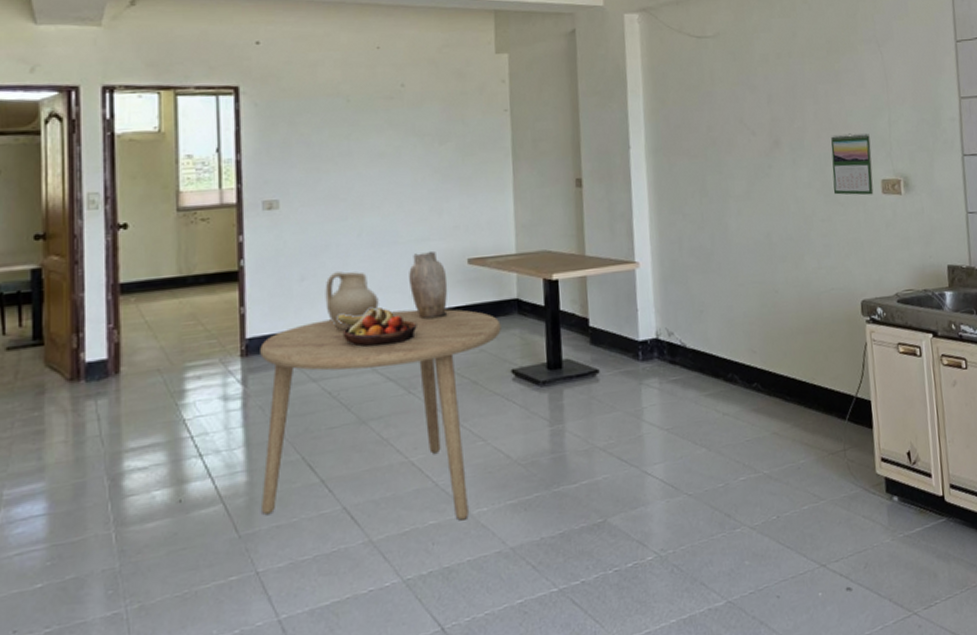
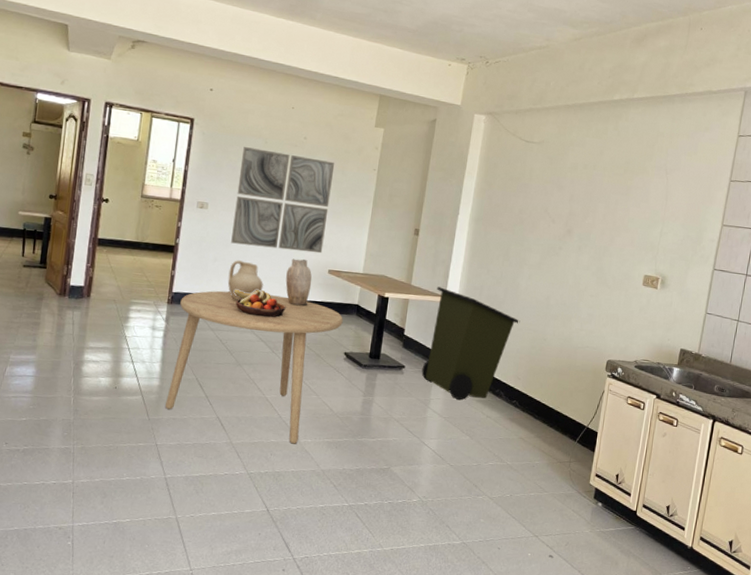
wall art: none [317,110,455,250] -> present [231,147,335,254]
trash can: none [621,250,740,401] -> present [421,286,520,400]
calendar: present [831,133,874,196] -> none [605,234,643,285]

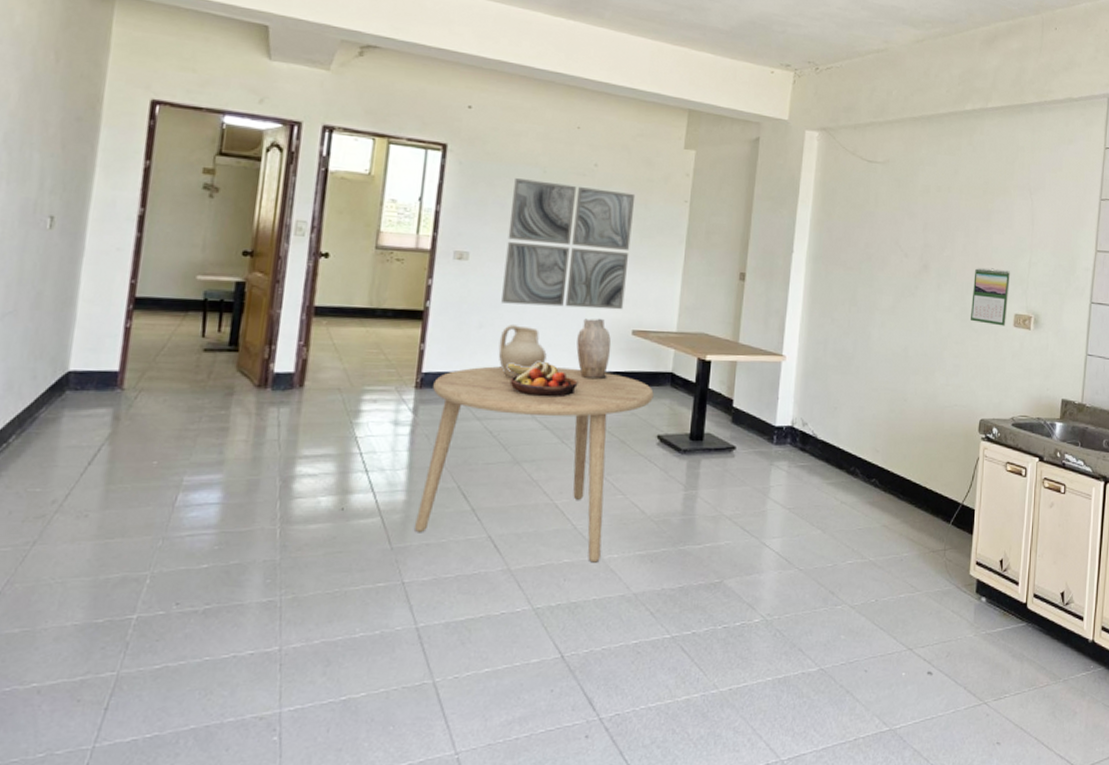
trash can: present [421,286,520,400] -> none [757,343,875,485]
calendar: none [605,234,643,285] -> present [971,267,1010,326]

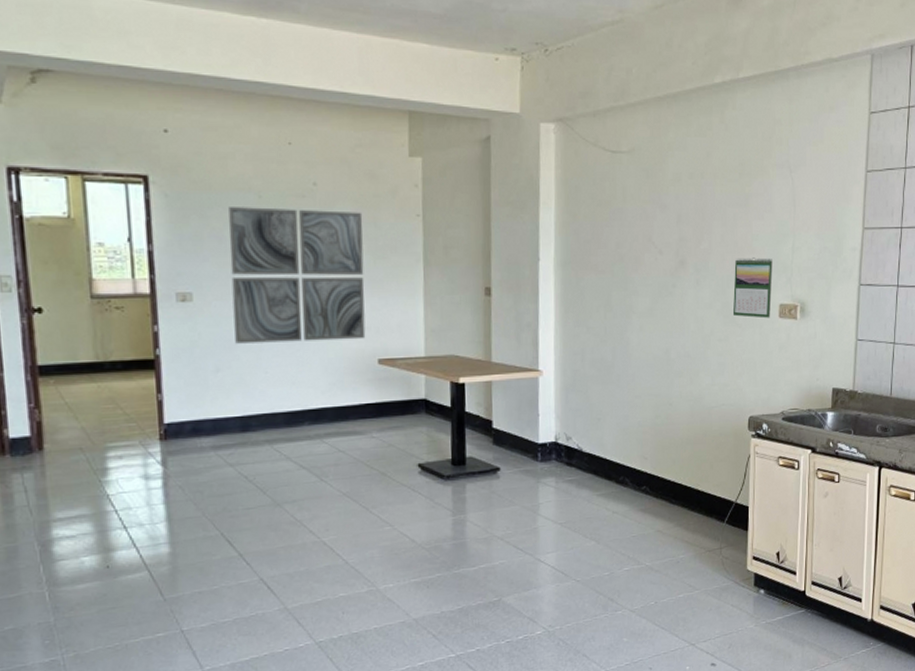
dining table: present [415,366,654,563] -> none [178,404,409,594]
ceramic pitcher: present [498,325,547,379] -> none [239,365,292,422]
fruit bowl: present [506,362,578,398] -> none [251,401,329,437]
vase: present [576,318,612,379] -> none [321,349,359,413]

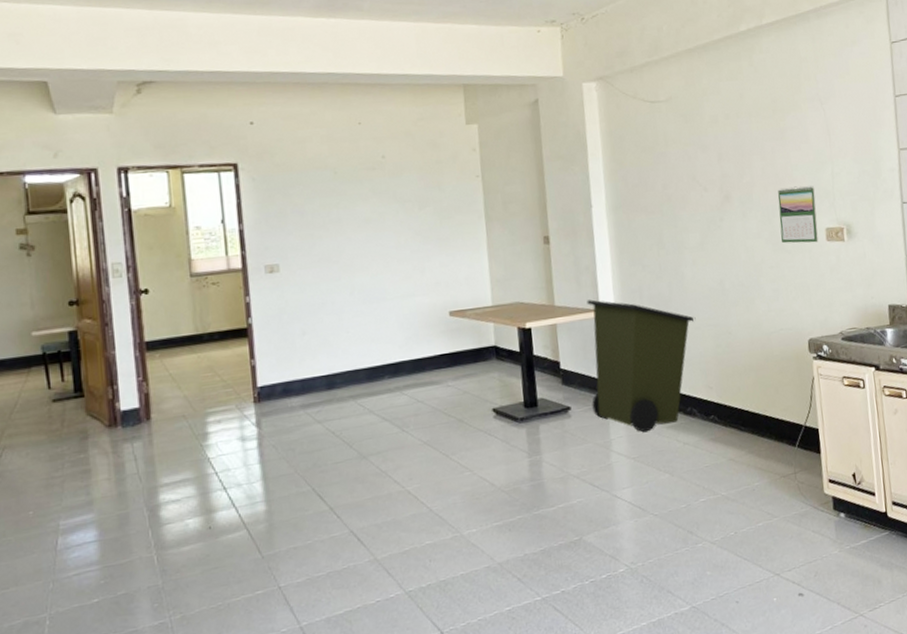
wall art: present [228,207,366,344] -> none [308,178,437,308]
trash can: none [522,358,637,499] -> present [587,299,696,433]

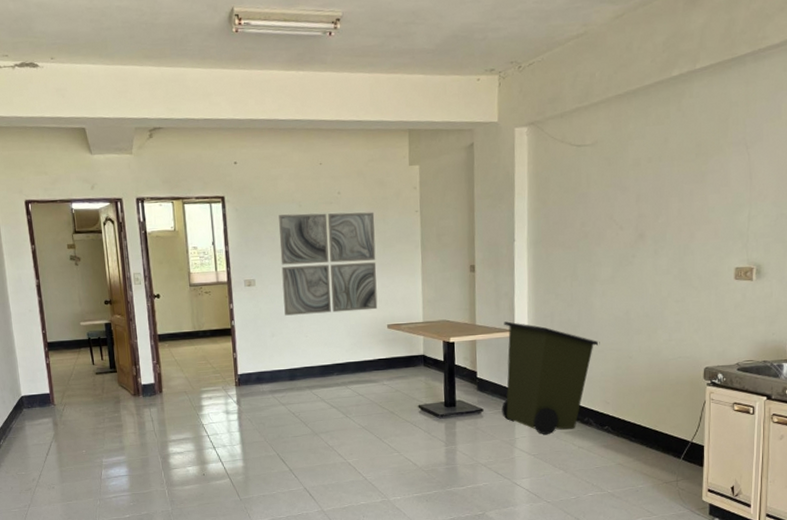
wall art: none [308,178,437,308] -> present [279,212,378,316]
calendar: present [778,186,819,244] -> none [690,227,729,281]

